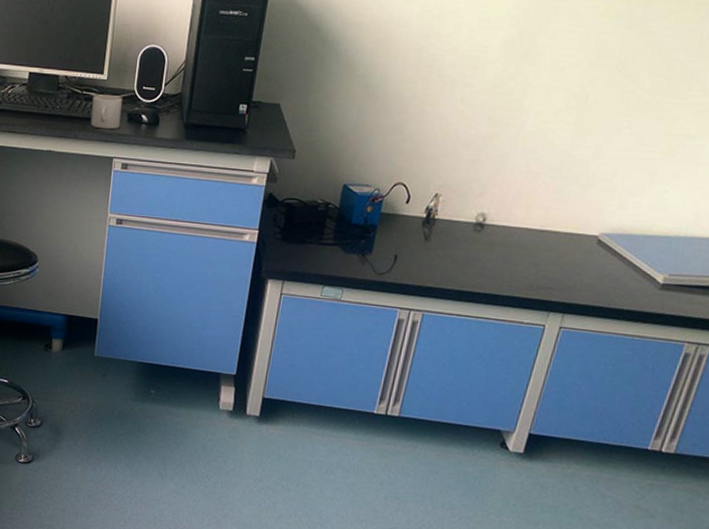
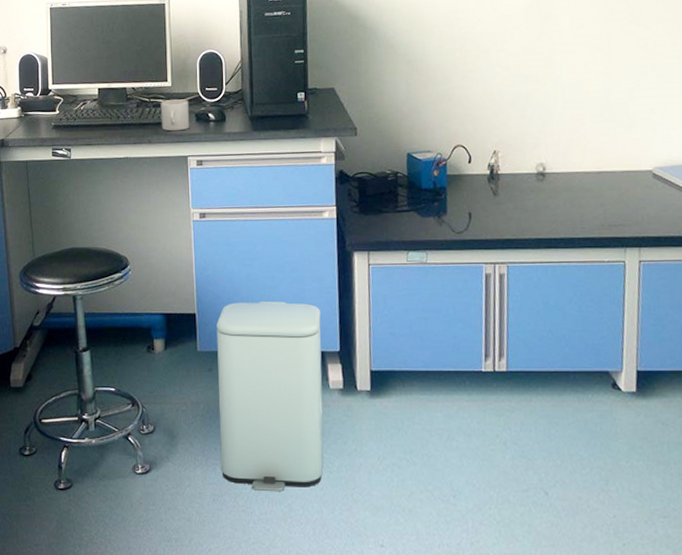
pedal bin: none [100,313,223,498] -> present [216,300,324,492]

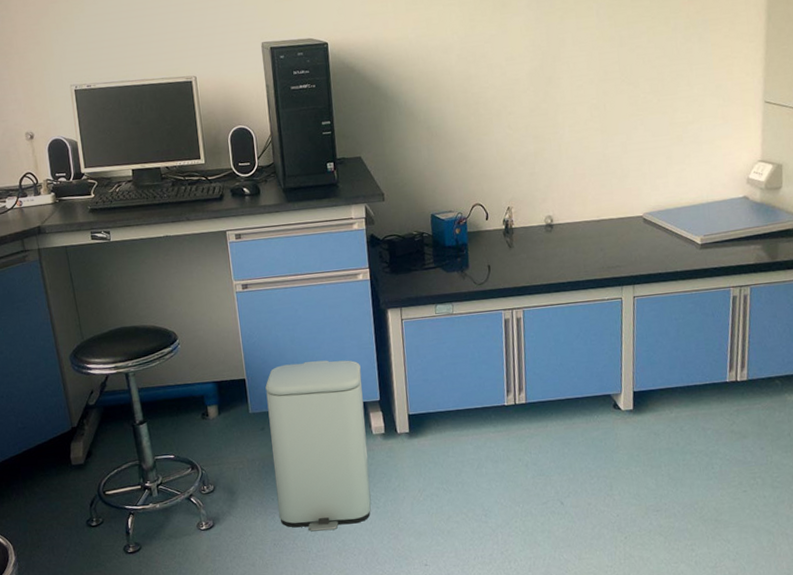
mug: present [160,99,190,132] -> none [195,175,226,208]

